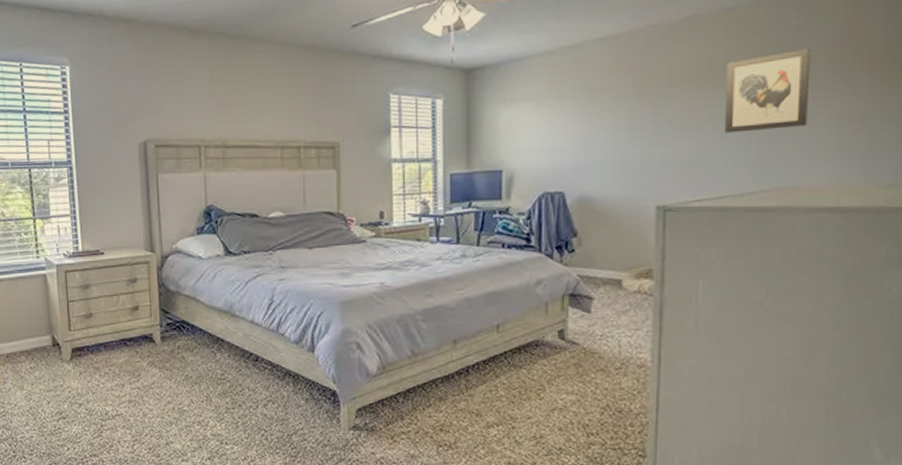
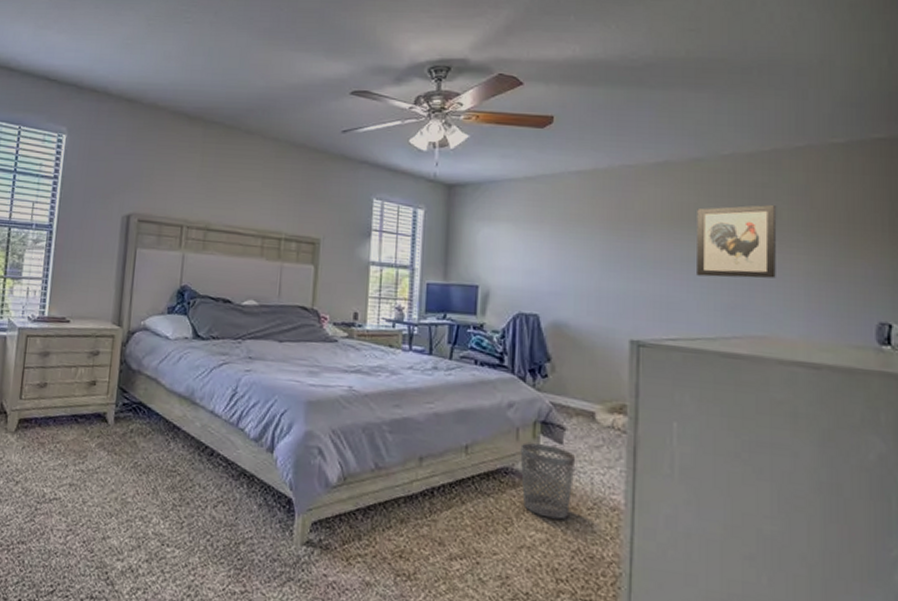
wastebasket: none [550,316,604,381] -> present [520,442,576,520]

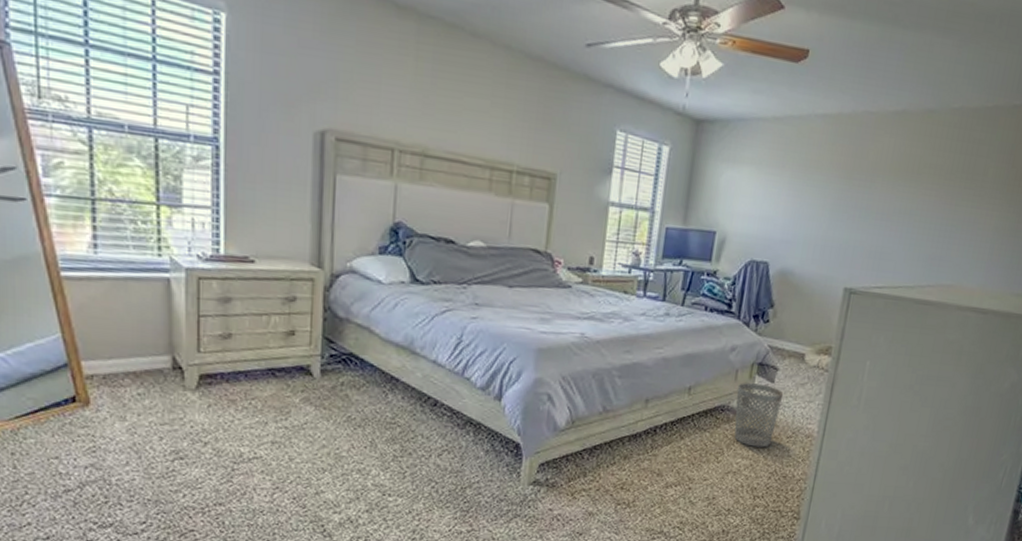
wall art: present [697,204,777,279] -> none [909,161,986,232]

